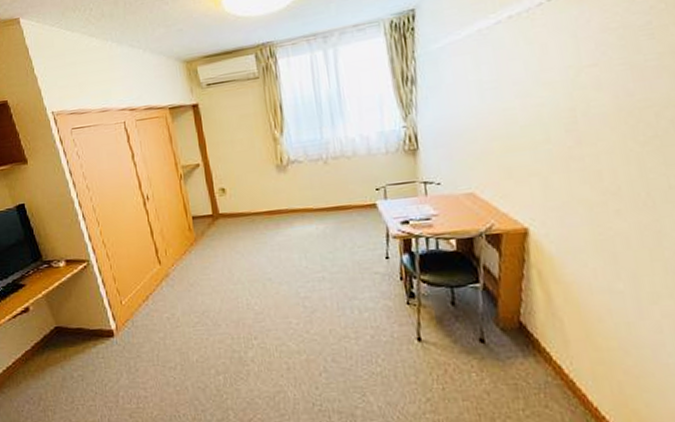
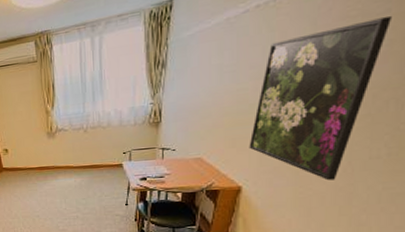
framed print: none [527,29,655,217] -> present [249,16,391,181]

